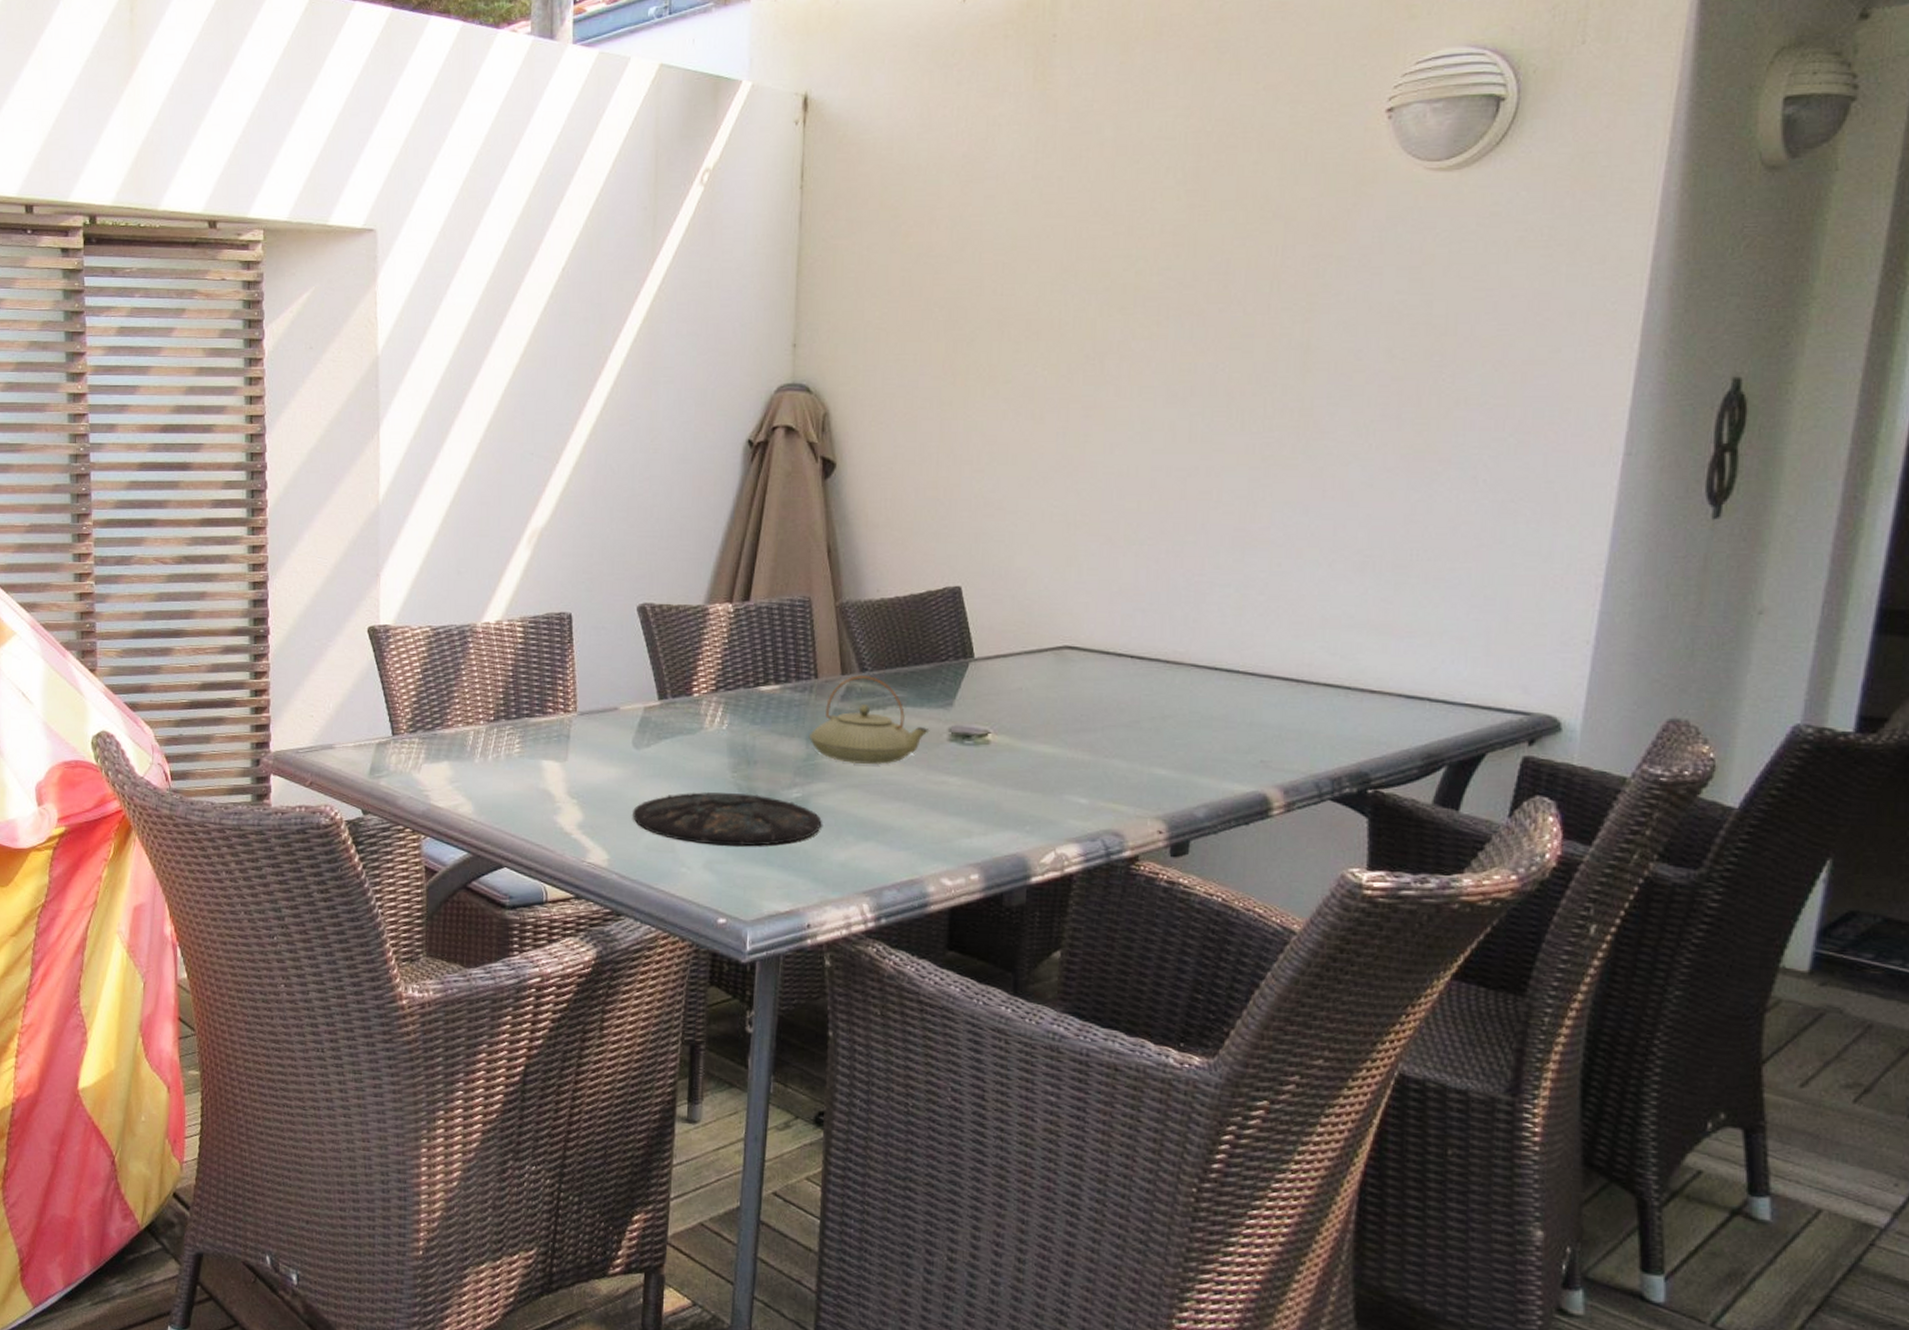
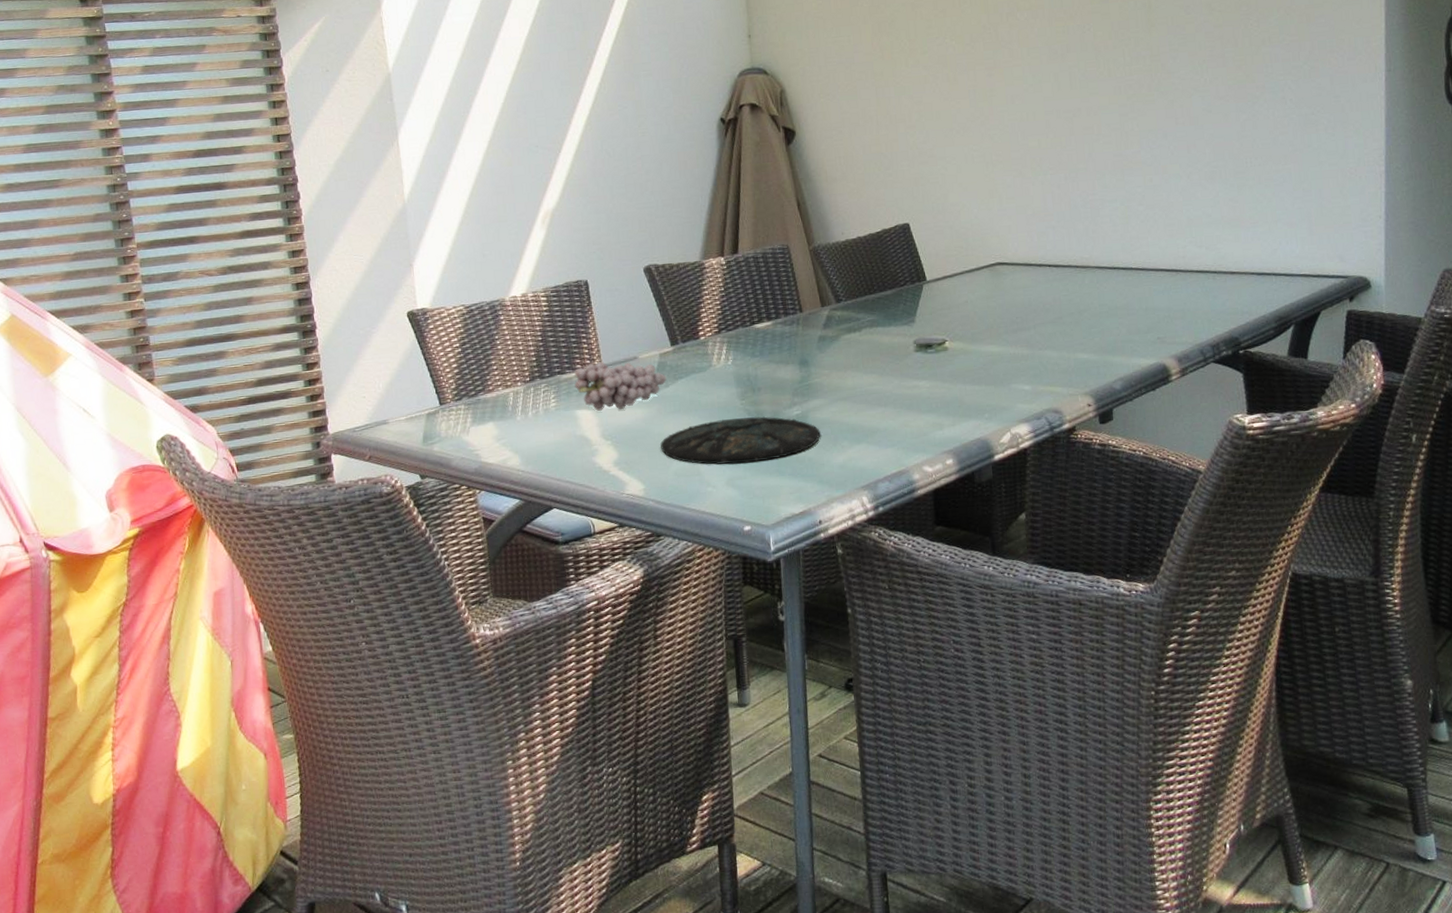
fruit: none [543,708,649,766] -> present [574,362,667,411]
teapot: present [808,675,930,765] -> none [800,305,899,380]

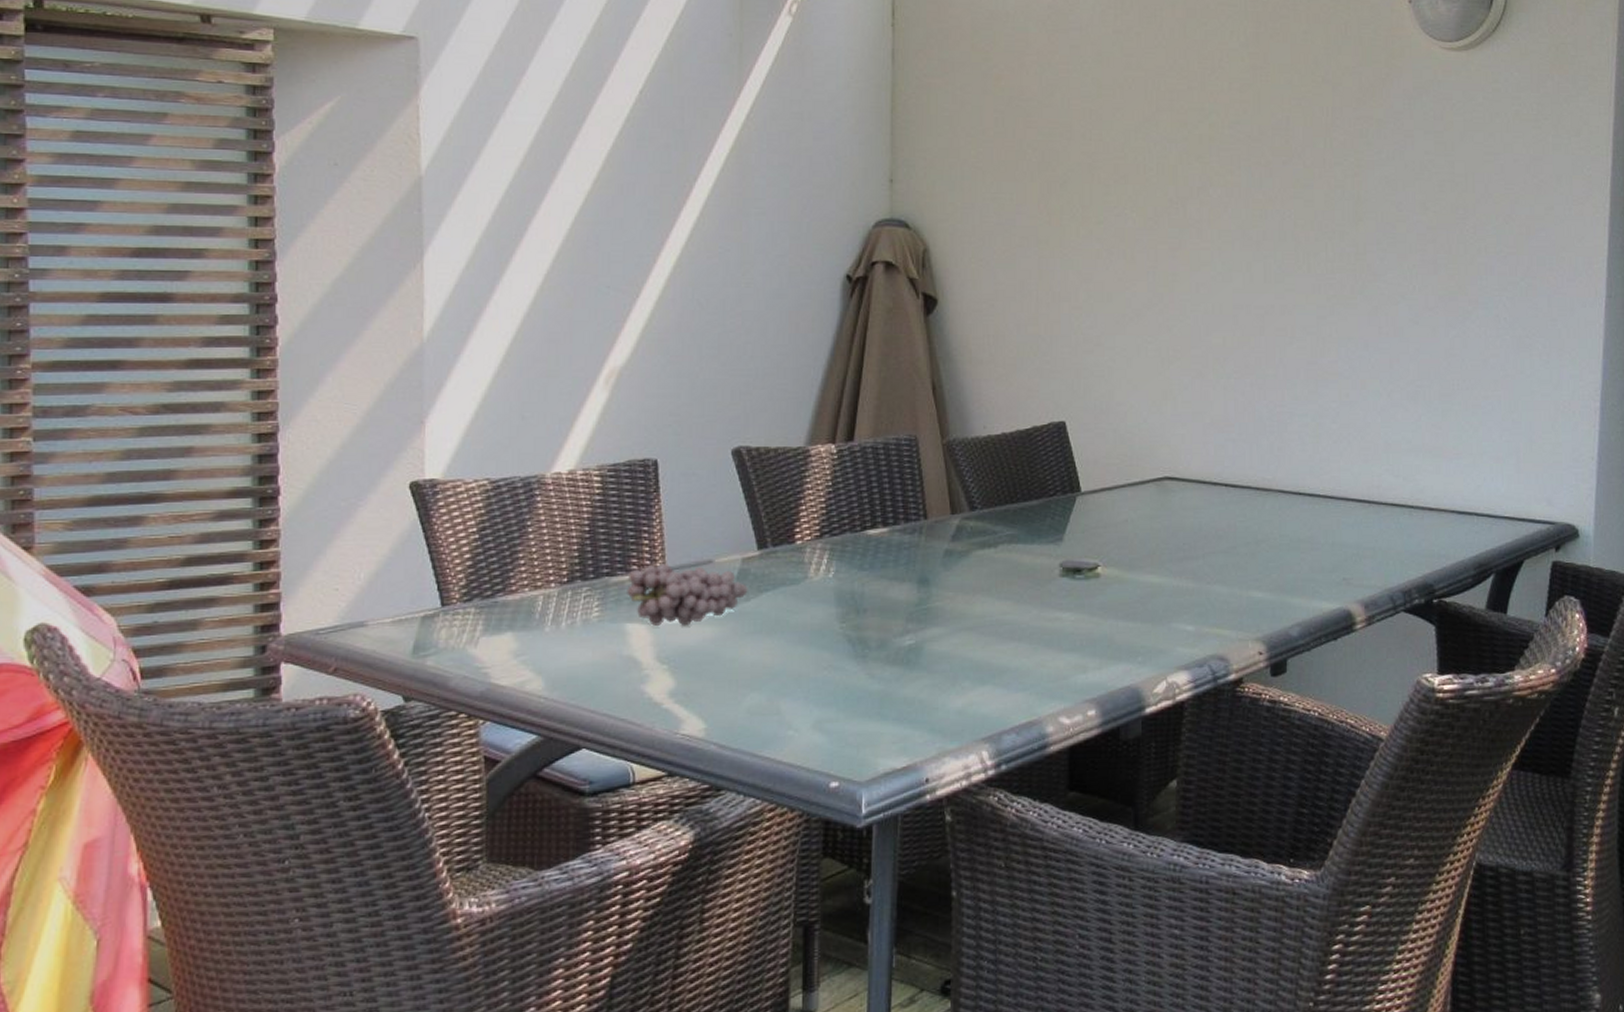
plate: present [659,416,821,465] -> none [731,644,937,703]

